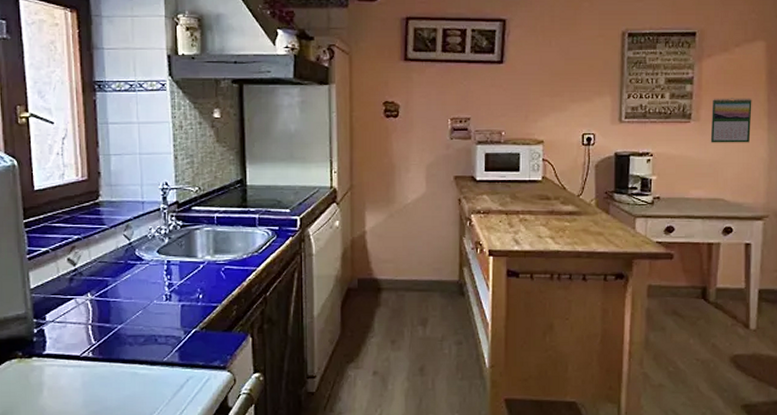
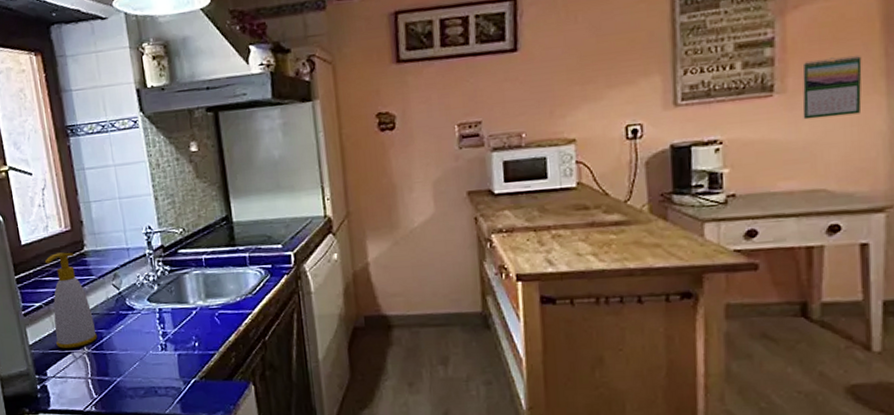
soap bottle: none [56,200,102,294] -> present [44,252,97,349]

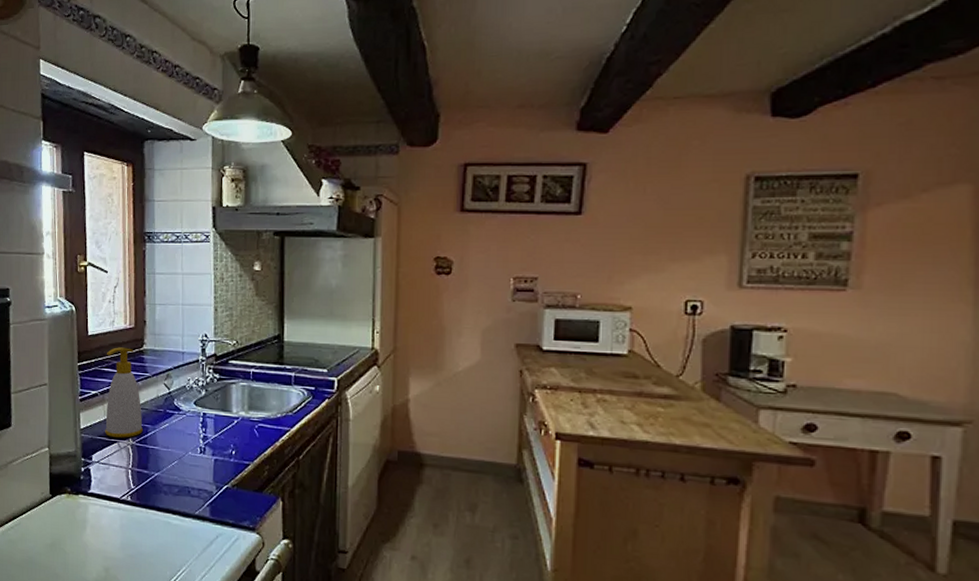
calendar: present [802,55,862,120] -> none [877,259,948,321]

